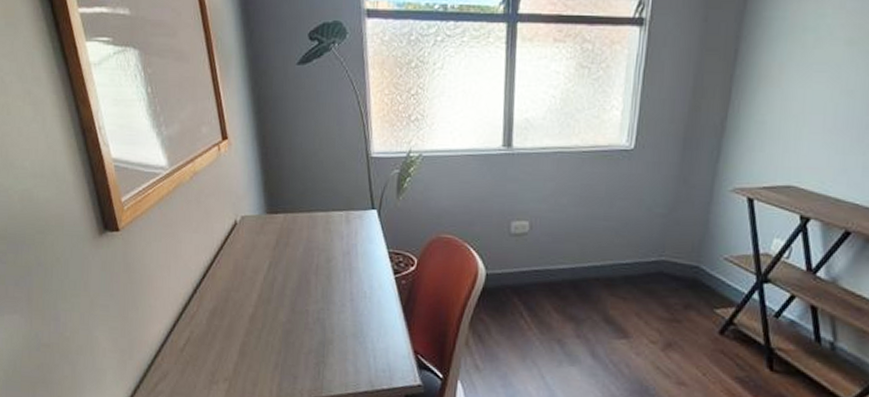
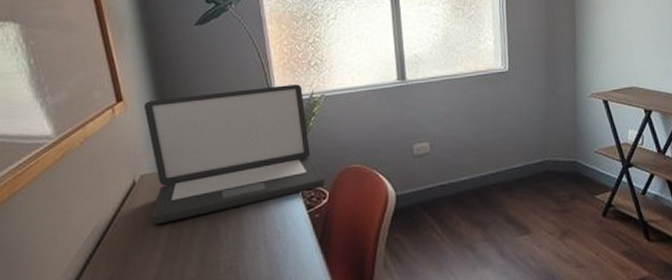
laptop: none [246,139,415,267] -> present [143,84,325,225]

